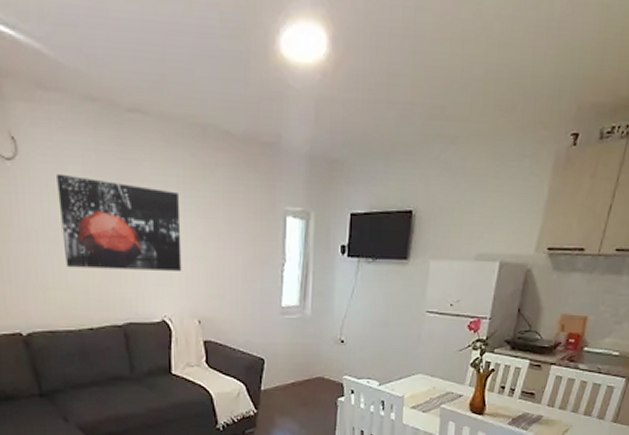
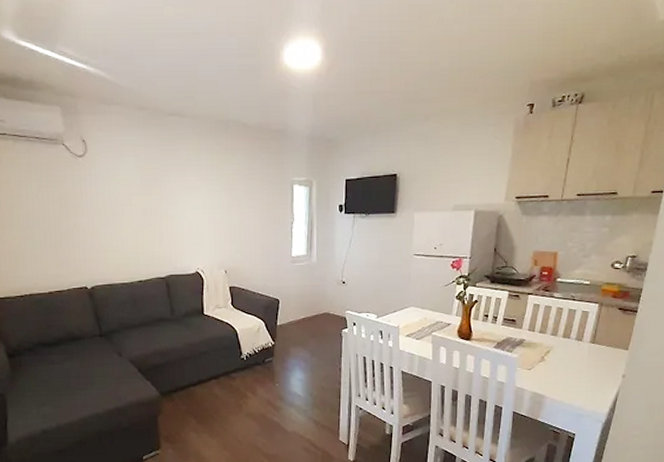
wall art: present [57,173,182,271] -> none [115,164,211,235]

